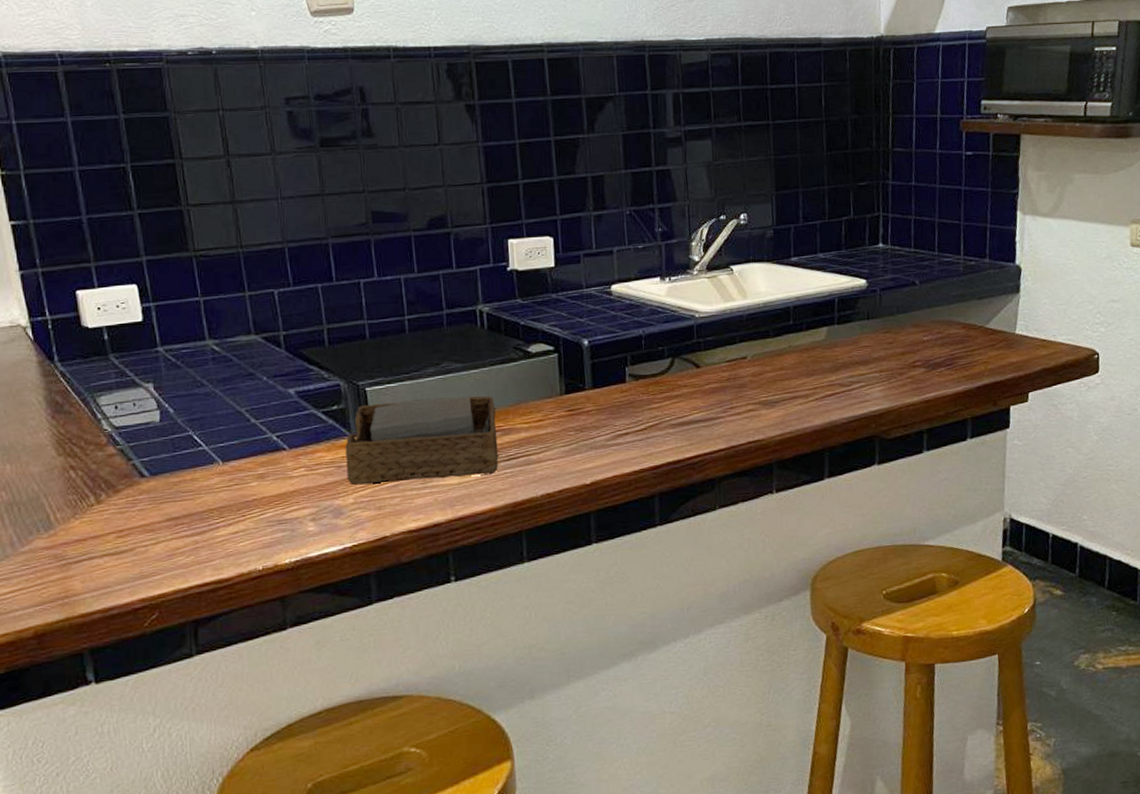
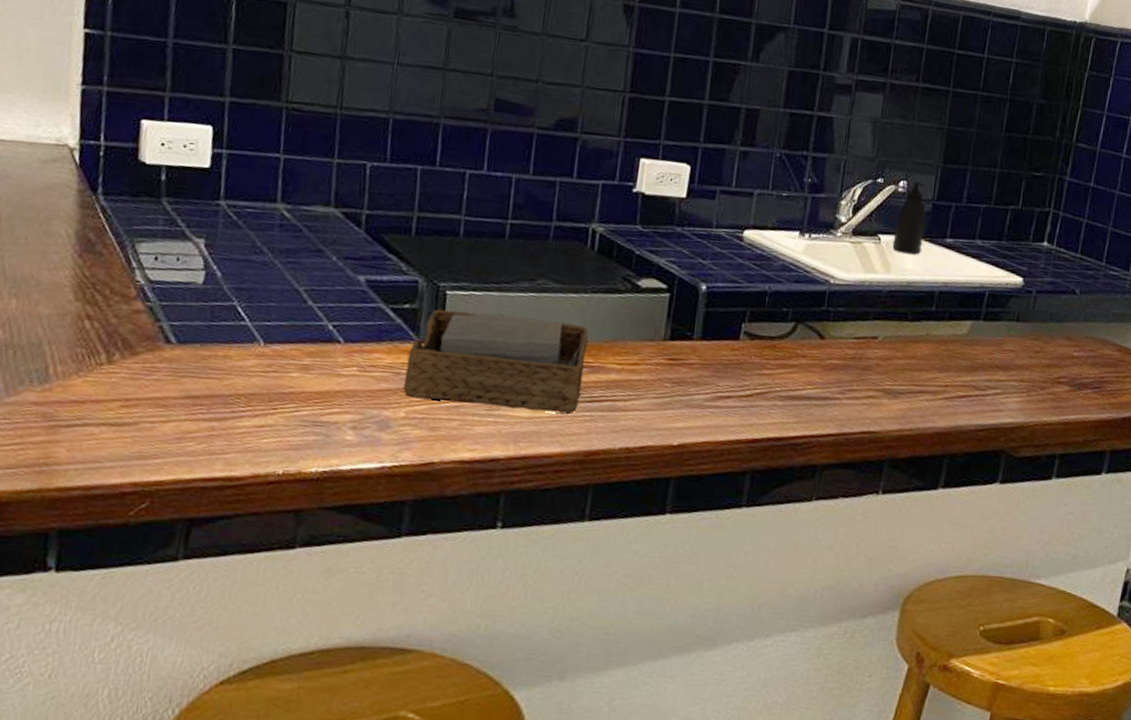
soap dispenser: none [744,211,771,278] -> present [892,181,925,254]

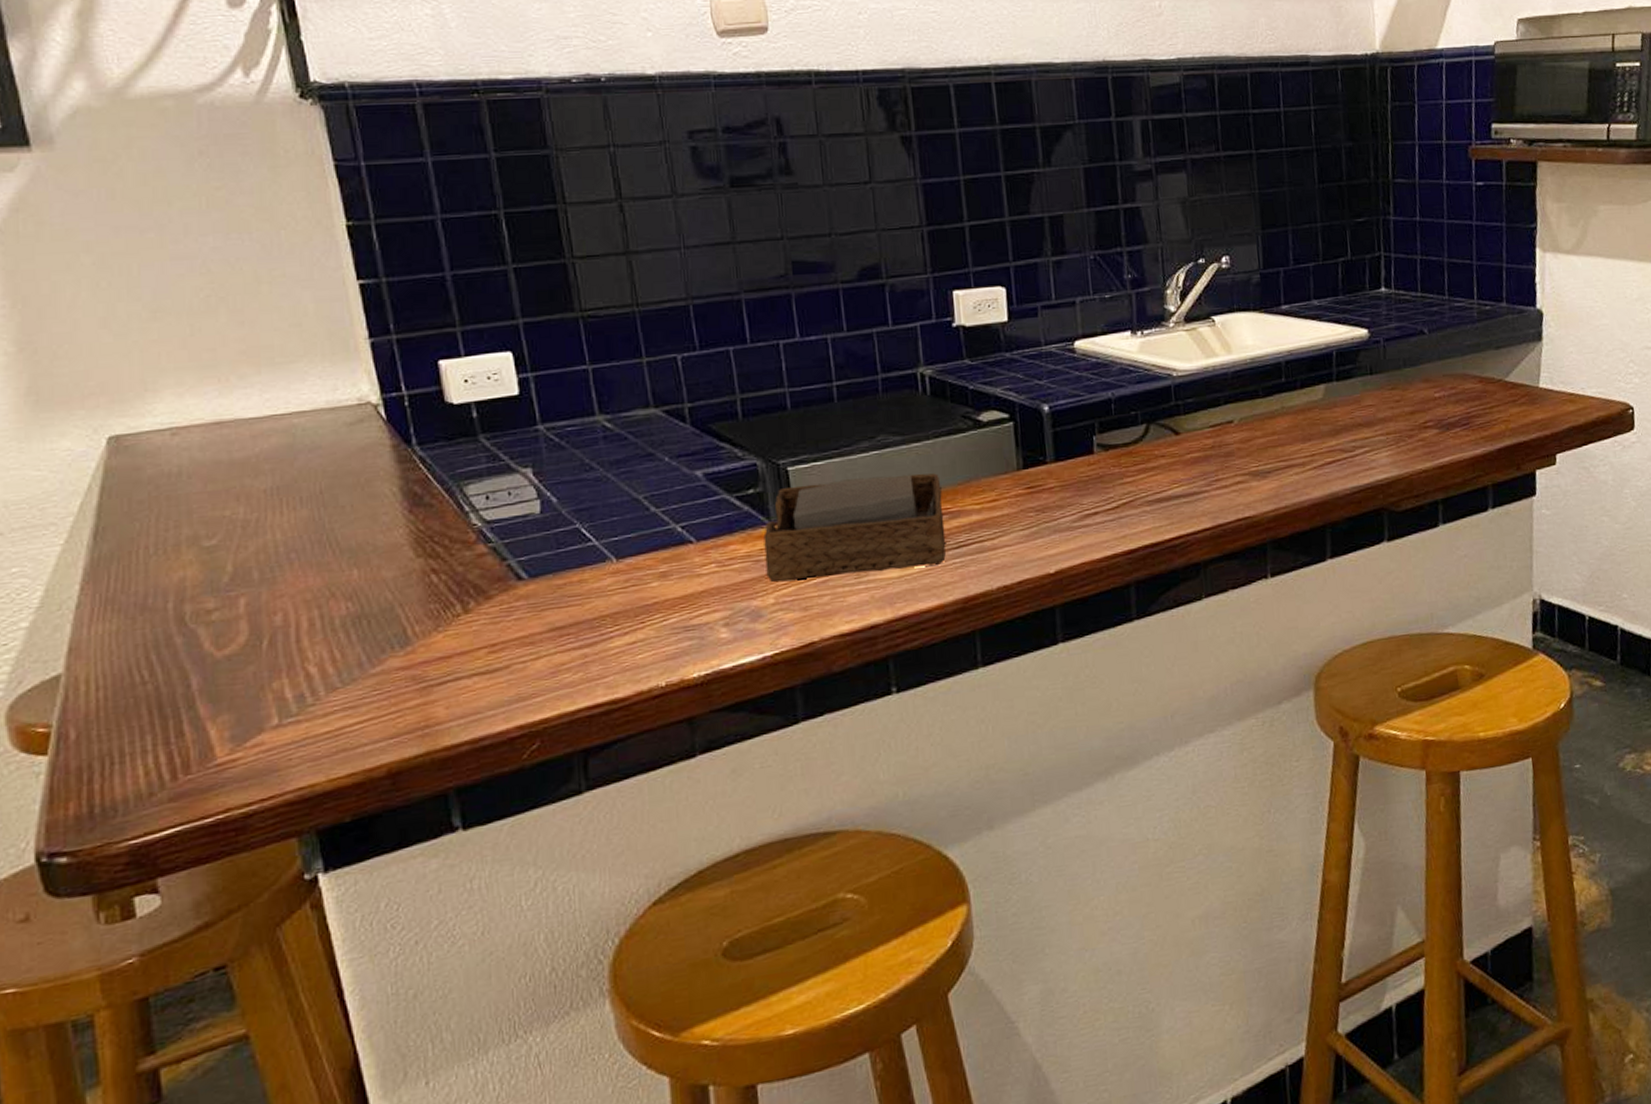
soap dispenser: present [892,181,925,254] -> none [1227,253,1258,330]

